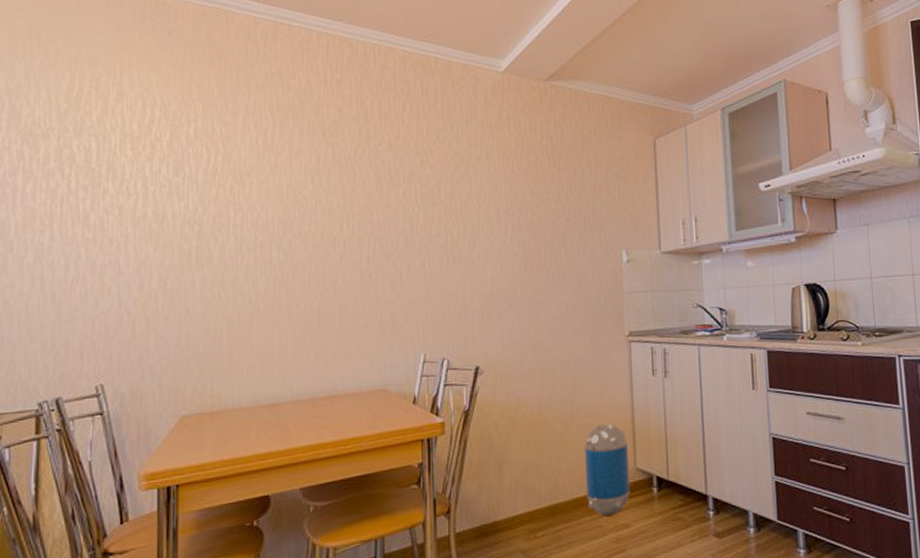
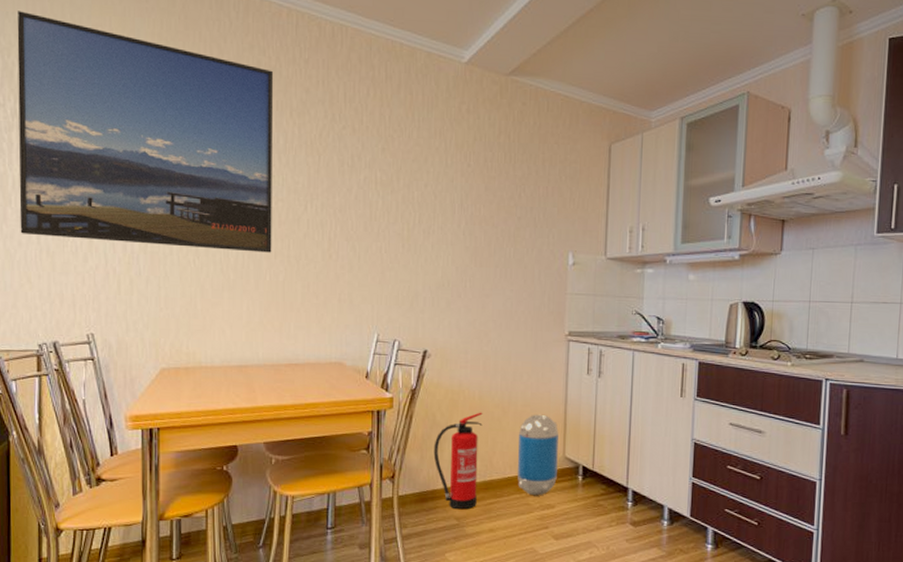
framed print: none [22,53,306,283] -> present [17,11,274,253]
fire extinguisher: none [492,428,544,541] -> present [433,412,483,509]

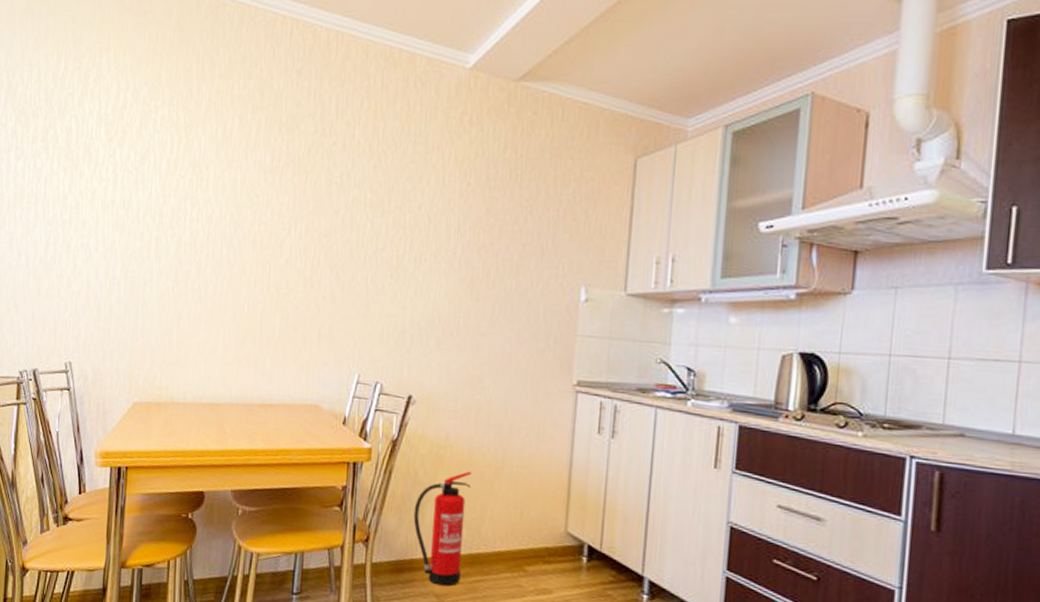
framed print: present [17,11,274,253] -> none [11,30,265,281]
trash can: present [517,414,559,496] -> none [508,478,561,577]

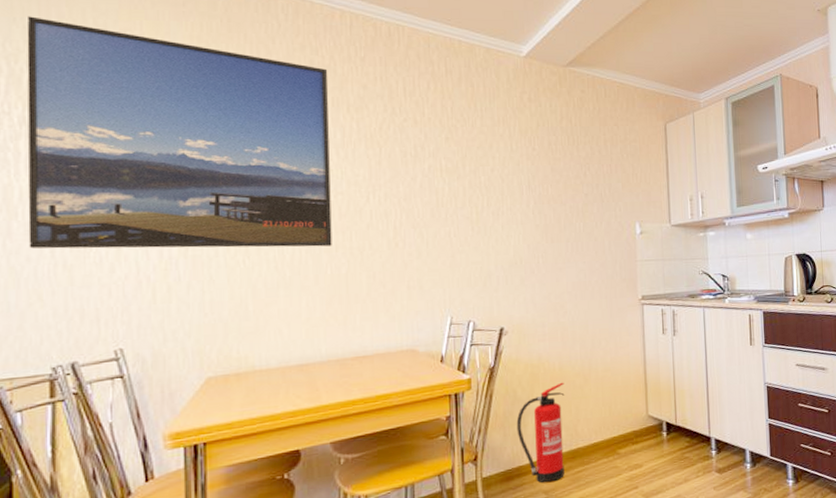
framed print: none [11,30,265,281] -> present [26,16,332,249]

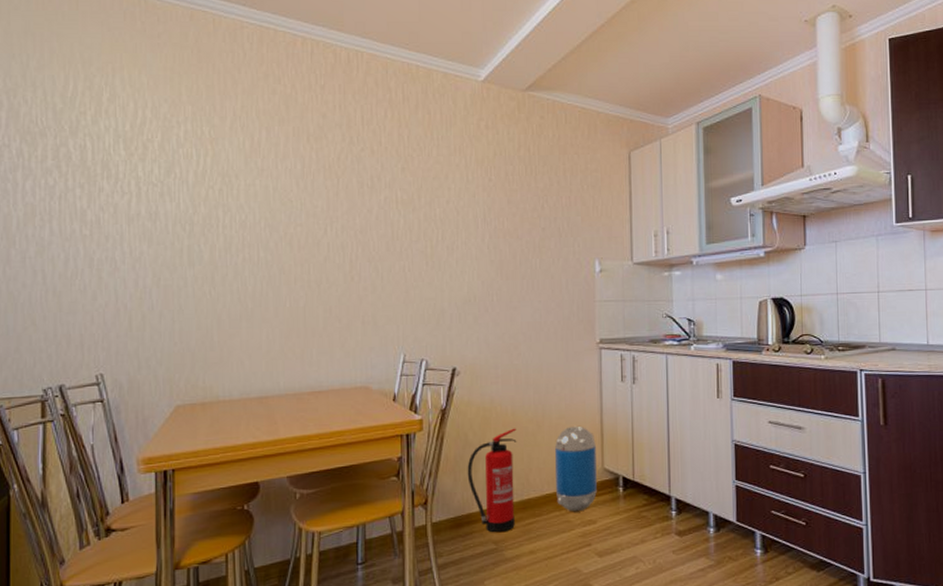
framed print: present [26,16,332,249] -> none [24,52,291,279]
trash can: none [601,377,642,458] -> present [554,426,597,512]

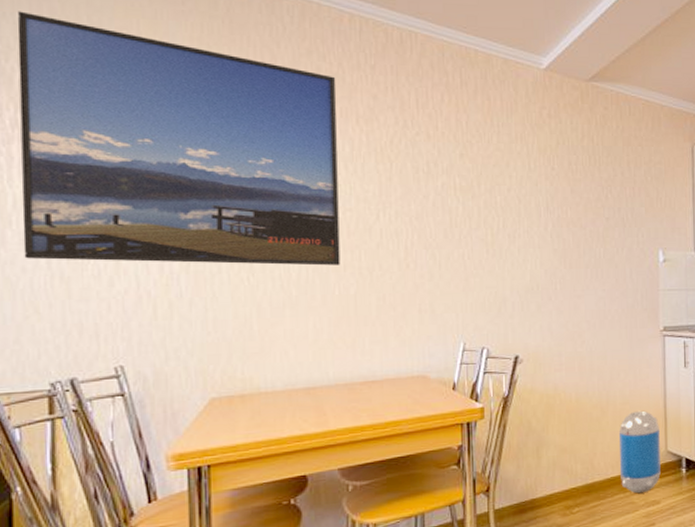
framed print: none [24,52,291,279] -> present [17,11,340,266]
fire extinguisher: present [467,428,517,532] -> none [530,414,581,516]

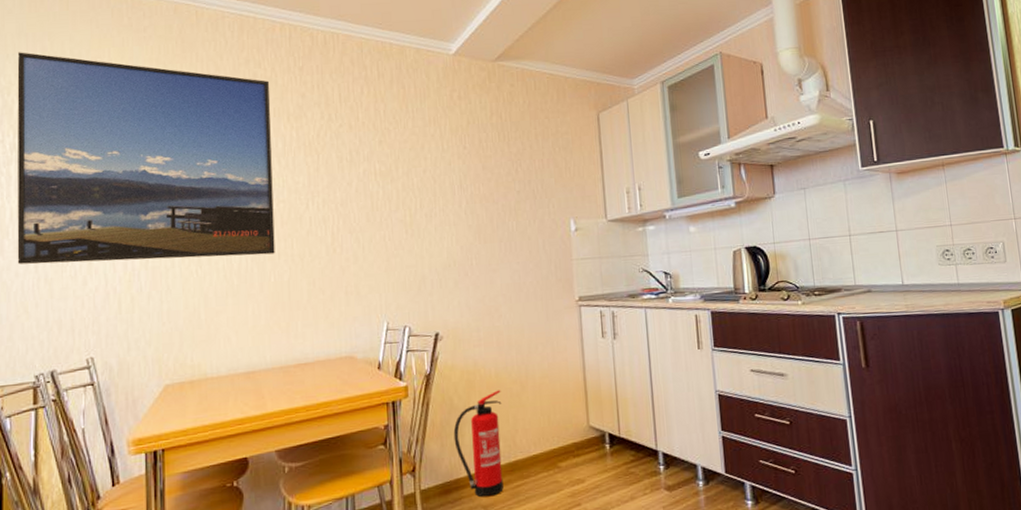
fire extinguisher: none [530,414,581,516] -> present [453,390,504,497]
trash can: present [619,410,661,494] -> none [540,384,584,472]

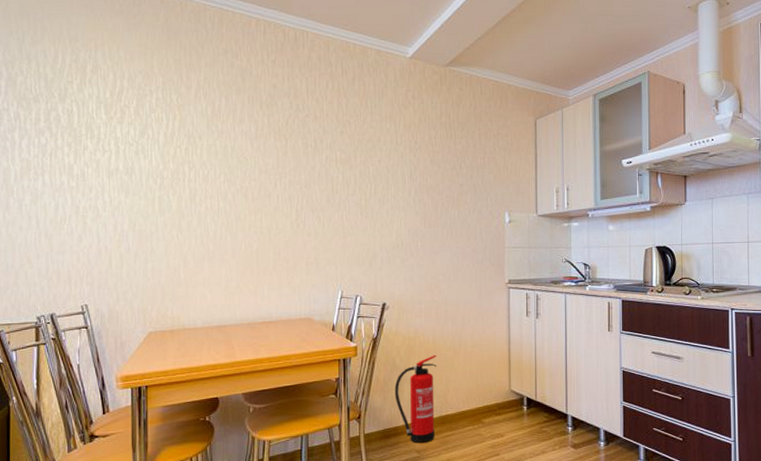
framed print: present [17,52,275,265] -> none [20,30,246,226]

